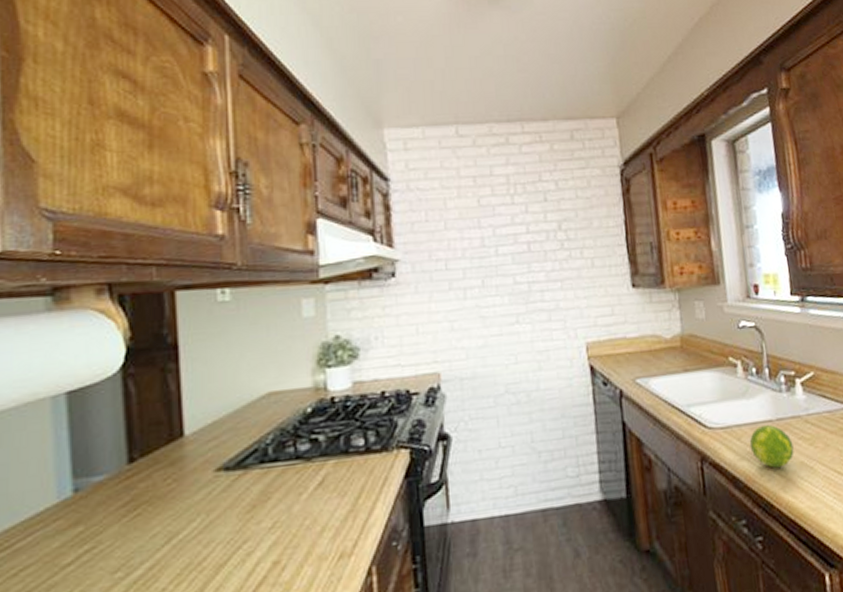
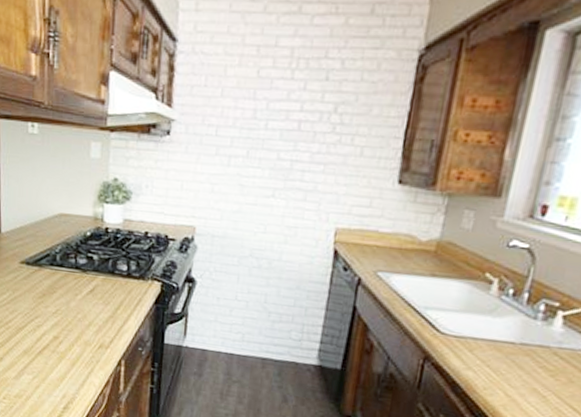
fruit: present [749,425,794,468] -> none [480,345,531,388]

